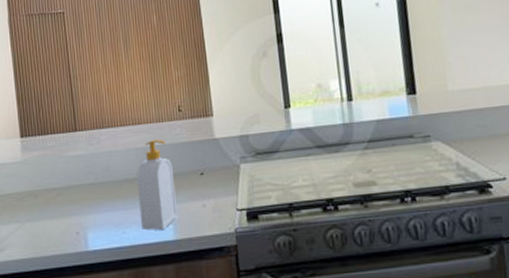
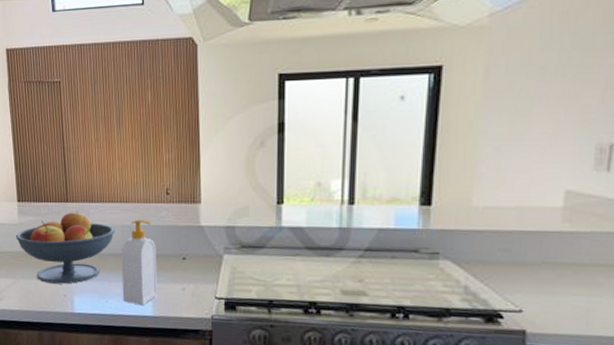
fruit bowl: none [18,139,129,223] -> present [15,211,115,284]

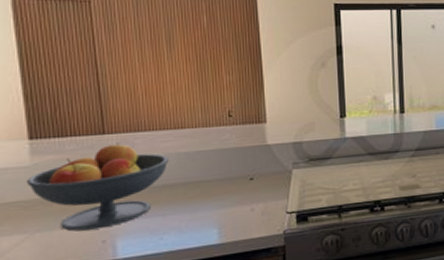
soap bottle: present [121,219,157,305] -> none [177,144,222,236]

